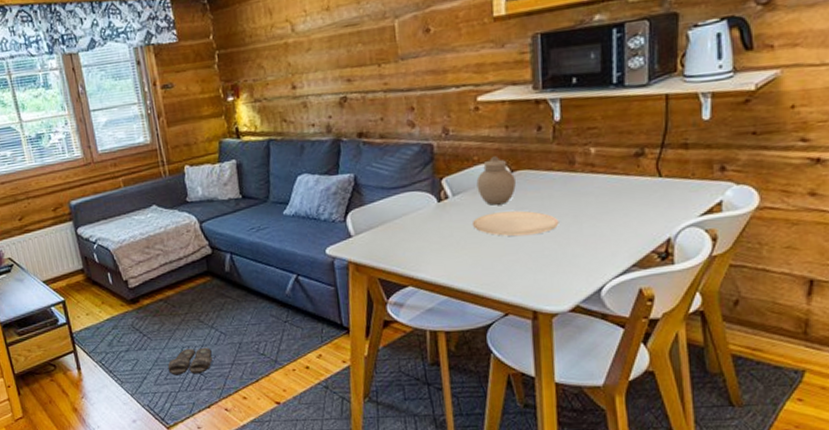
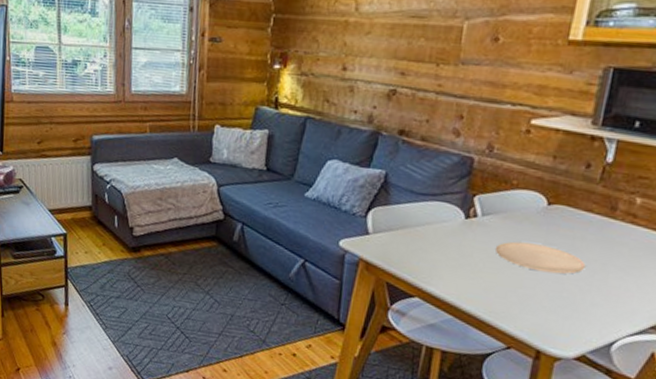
slippers: present [167,347,214,375] -> none [154,309,202,337]
jar: present [476,156,516,205] -> none [508,184,551,236]

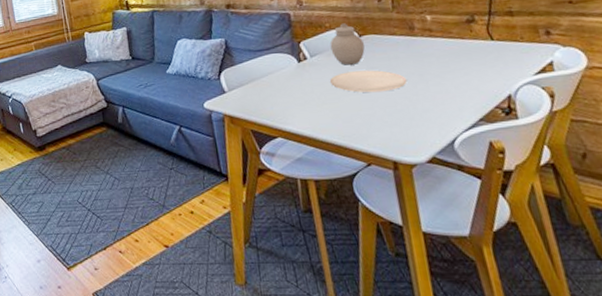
jar: none [508,184,551,236] -> present [330,23,365,65]

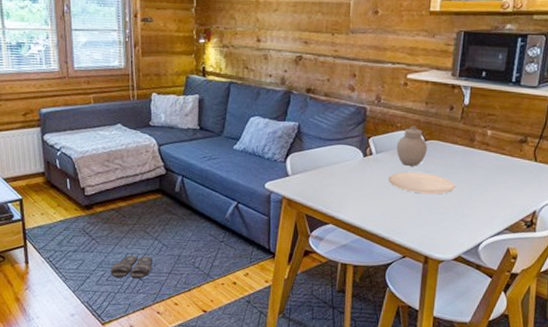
slippers: none [68,191,109,218] -> present [110,256,153,279]

